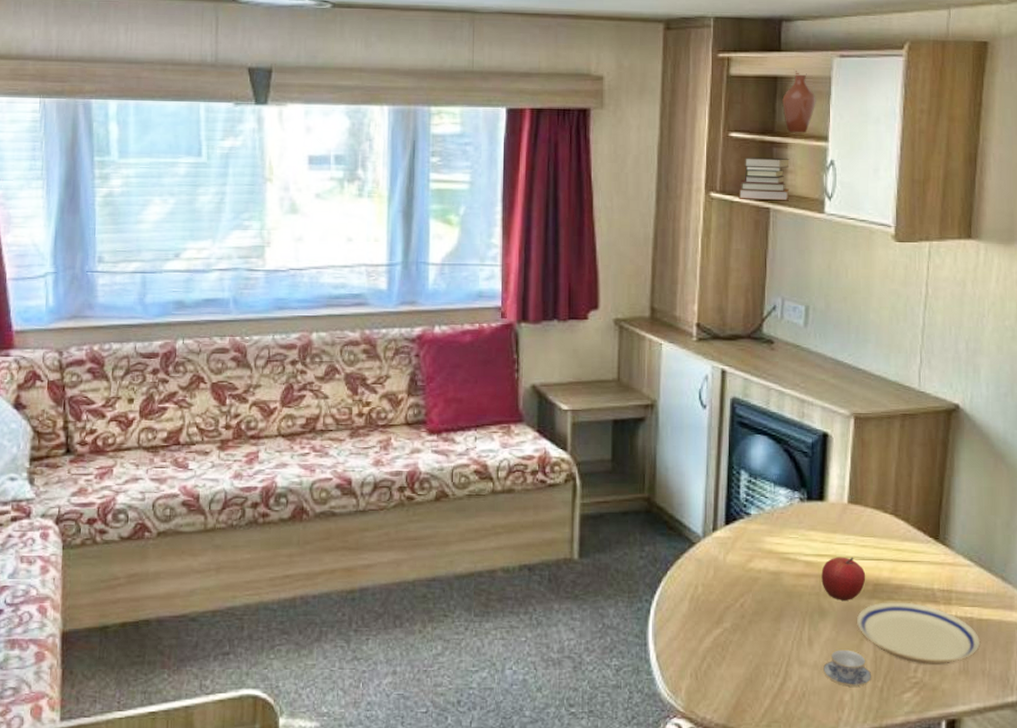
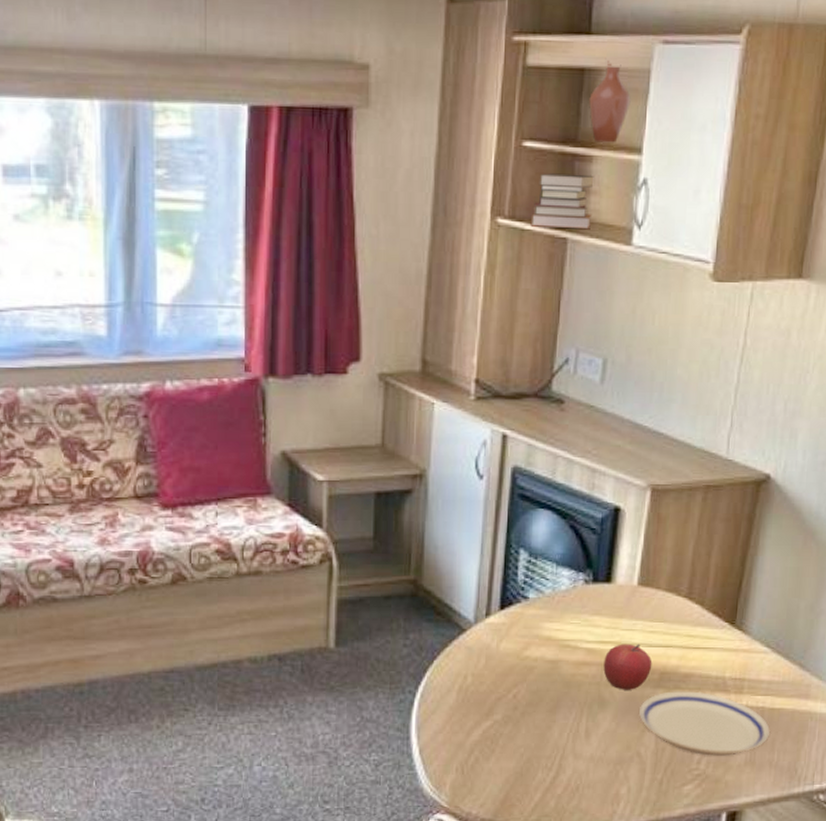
teacup: present [823,648,872,687] -> none [600,740,652,779]

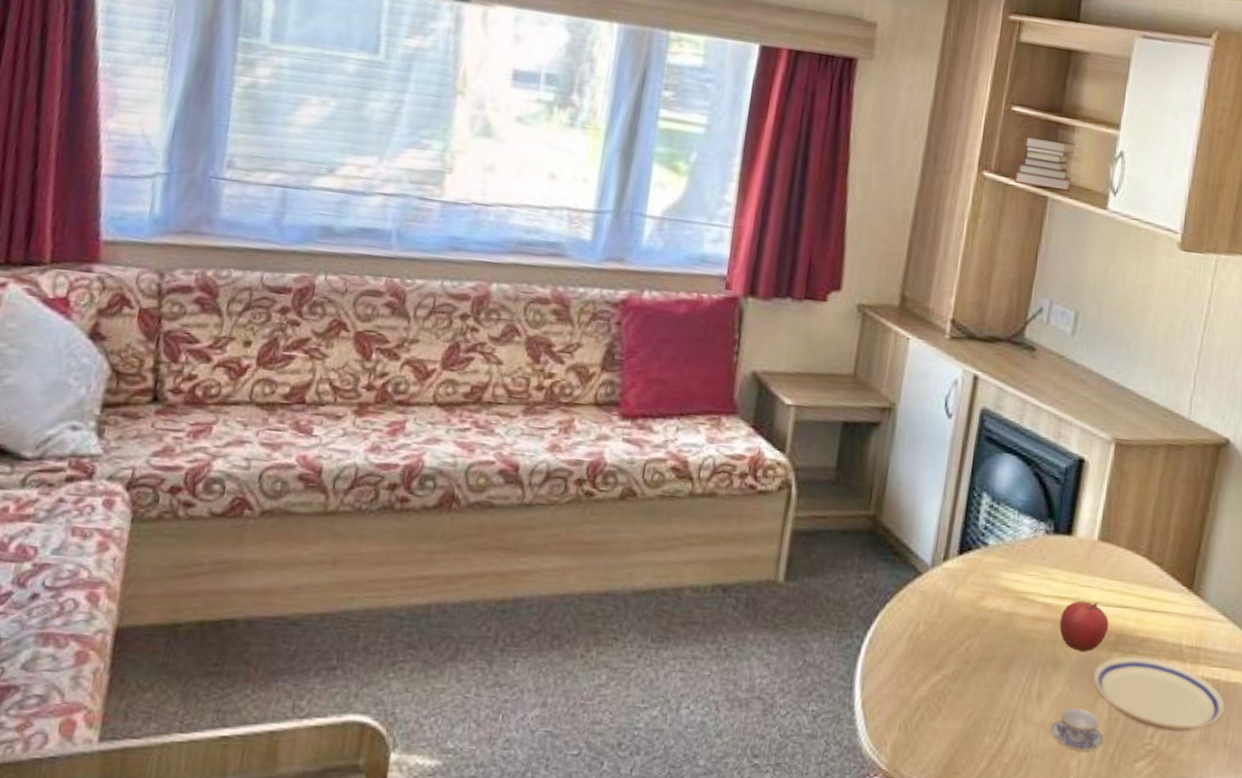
vase: present [589,58,631,143] -> none [1074,43,1112,117]
teacup: none [600,740,652,779] -> present [1050,706,1104,751]

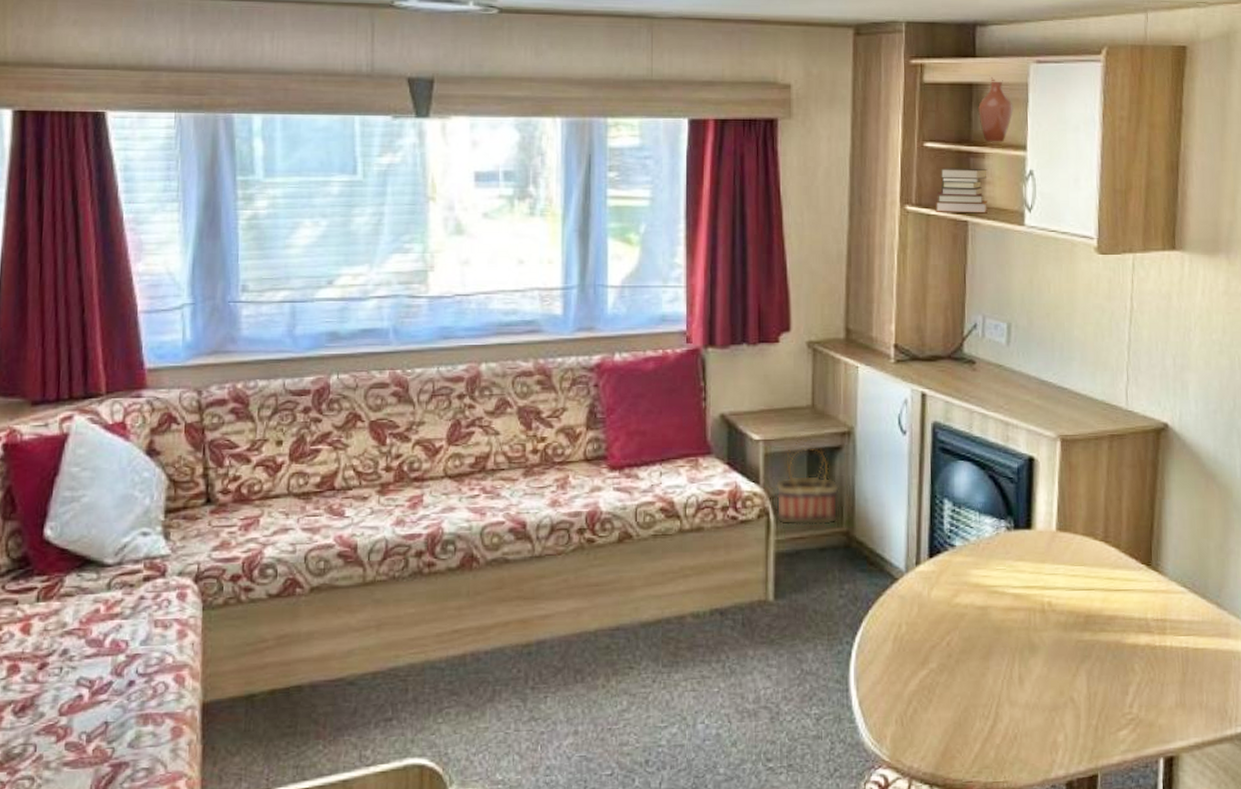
basket: none [798,409,872,505] -> present [776,439,839,525]
teacup: present [1050,706,1104,751] -> none [1035,685,1086,726]
fruit: present [1059,600,1109,652] -> none [1030,587,1077,635]
vase: none [1074,43,1112,117] -> present [978,75,1014,142]
plate: present [1094,656,1226,731] -> none [1069,633,1197,699]

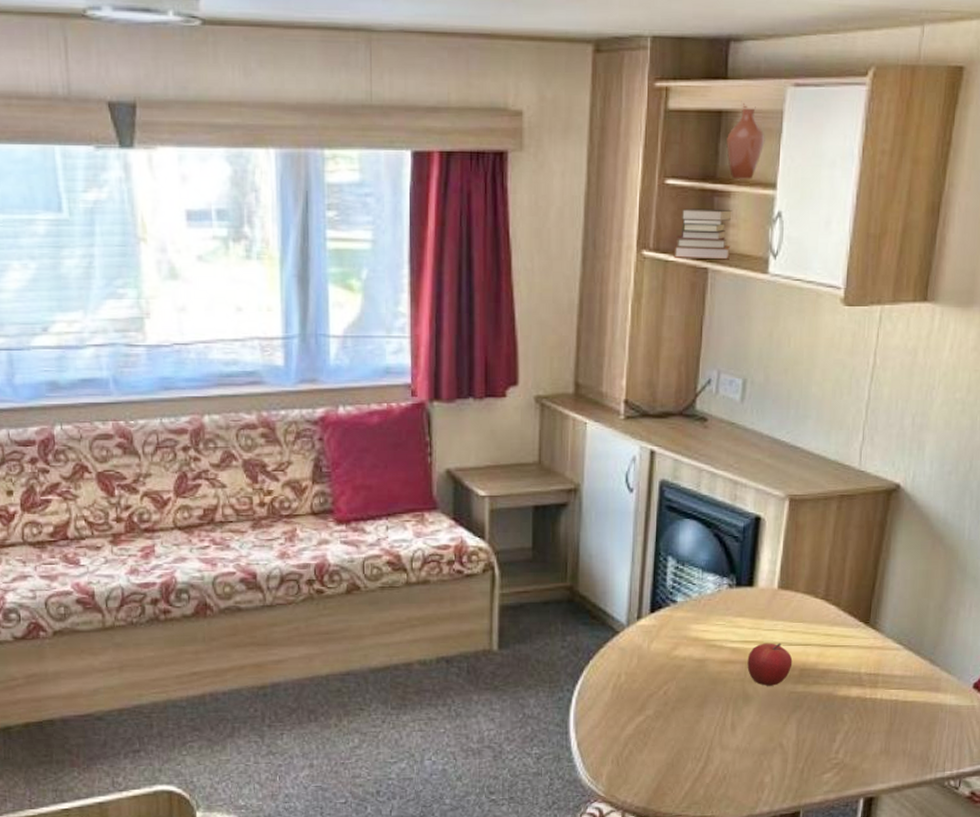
basket: present [776,439,839,525] -> none [501,495,564,579]
fruit: none [1030,587,1077,635] -> present [747,642,793,686]

